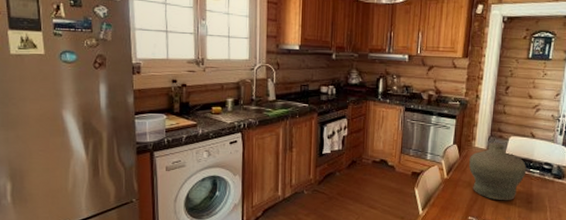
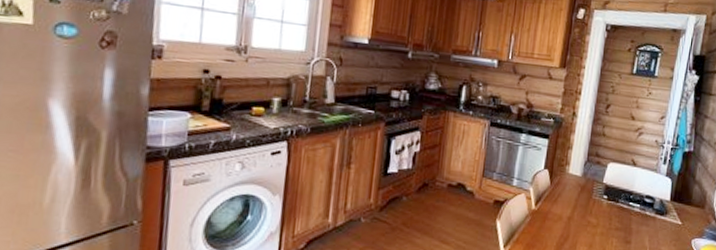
jar: present [469,141,527,201] -> none [561,167,626,240]

